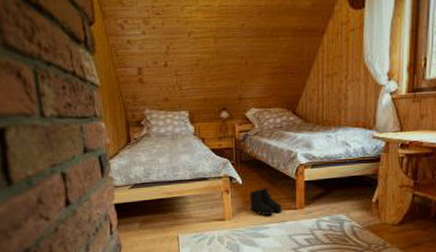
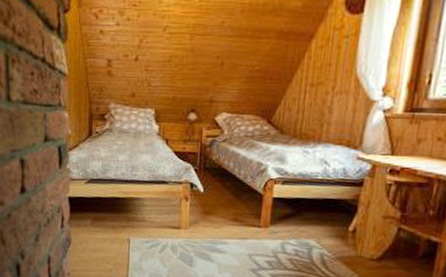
boots: present [249,187,282,215] -> none [209,199,244,230]

